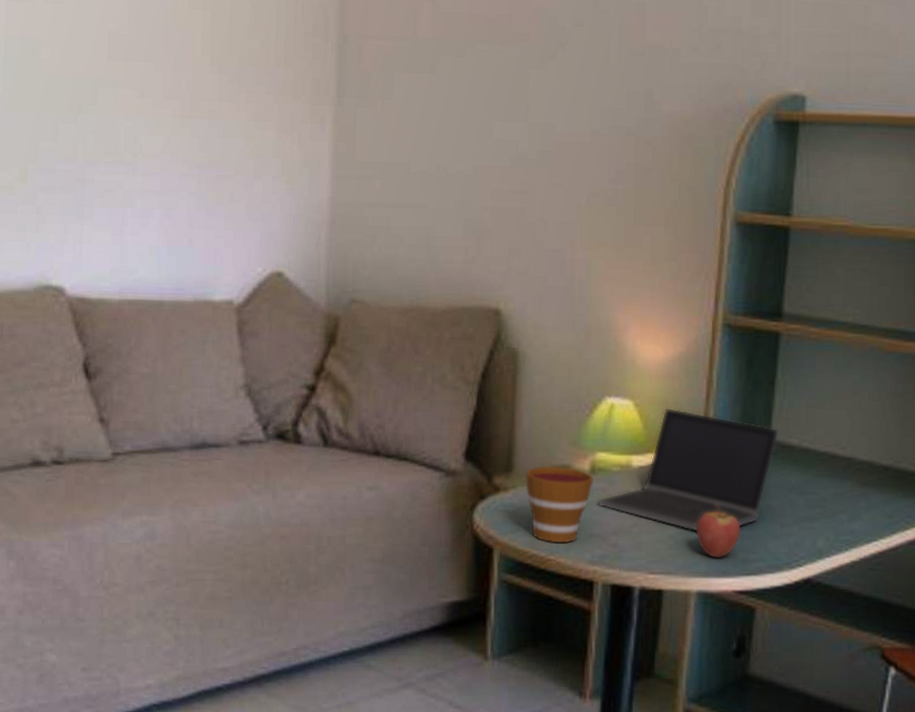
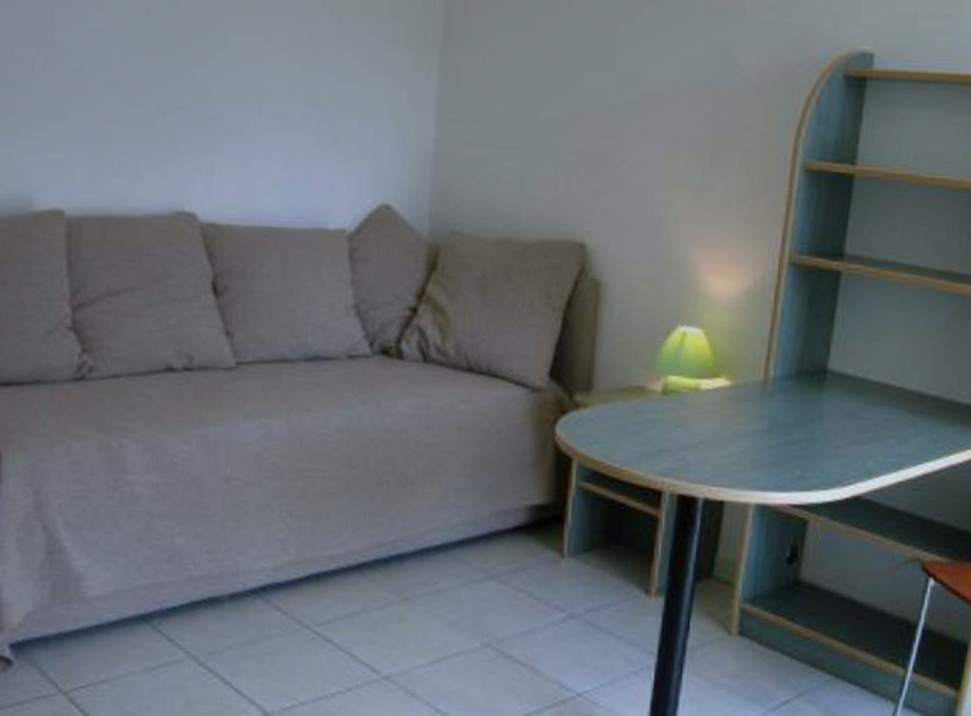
cup: present [526,466,593,543] -> none [603,387,665,456]
laptop computer: present [598,407,780,532] -> none [668,336,837,450]
fruit: present [695,504,742,558] -> none [756,425,799,475]

